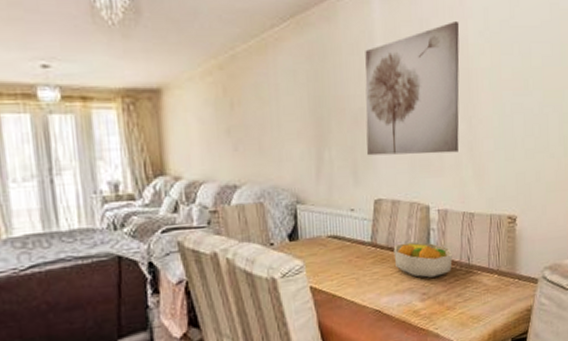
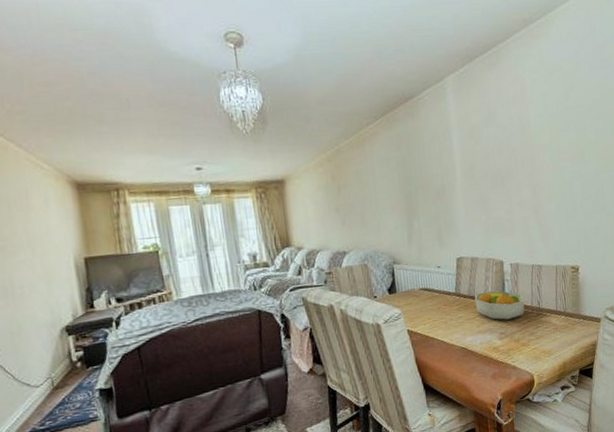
wall art: present [365,22,460,156] -> none [443,107,526,223]

